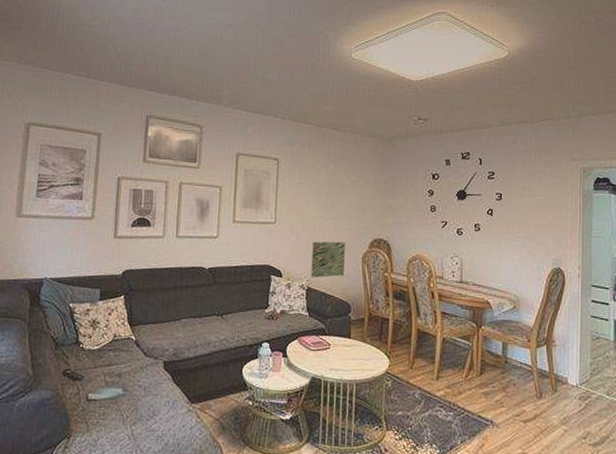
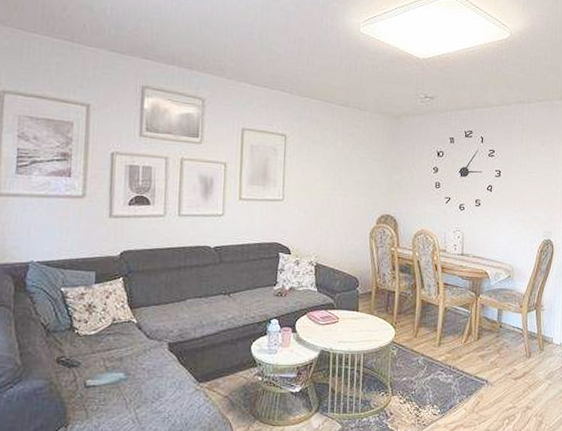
wall art: present [311,241,345,278] -> none [319,218,354,254]

